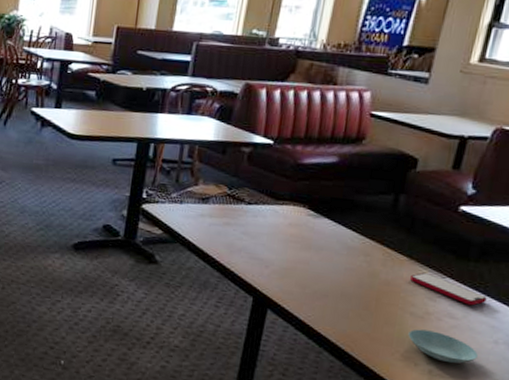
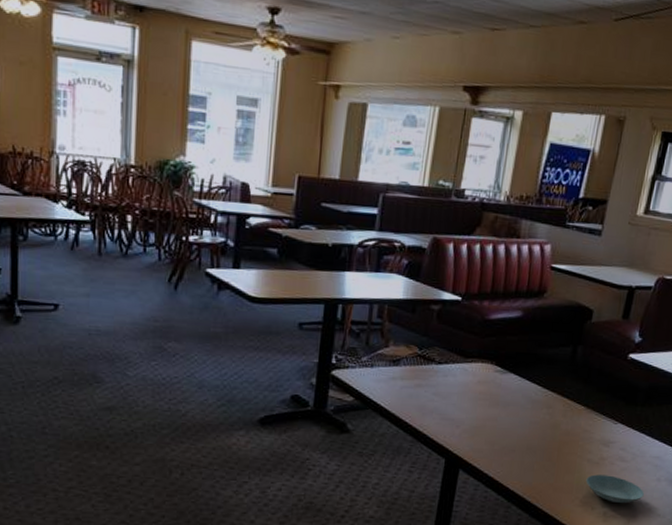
smartphone: present [410,273,487,306] -> none [587,421,652,448]

